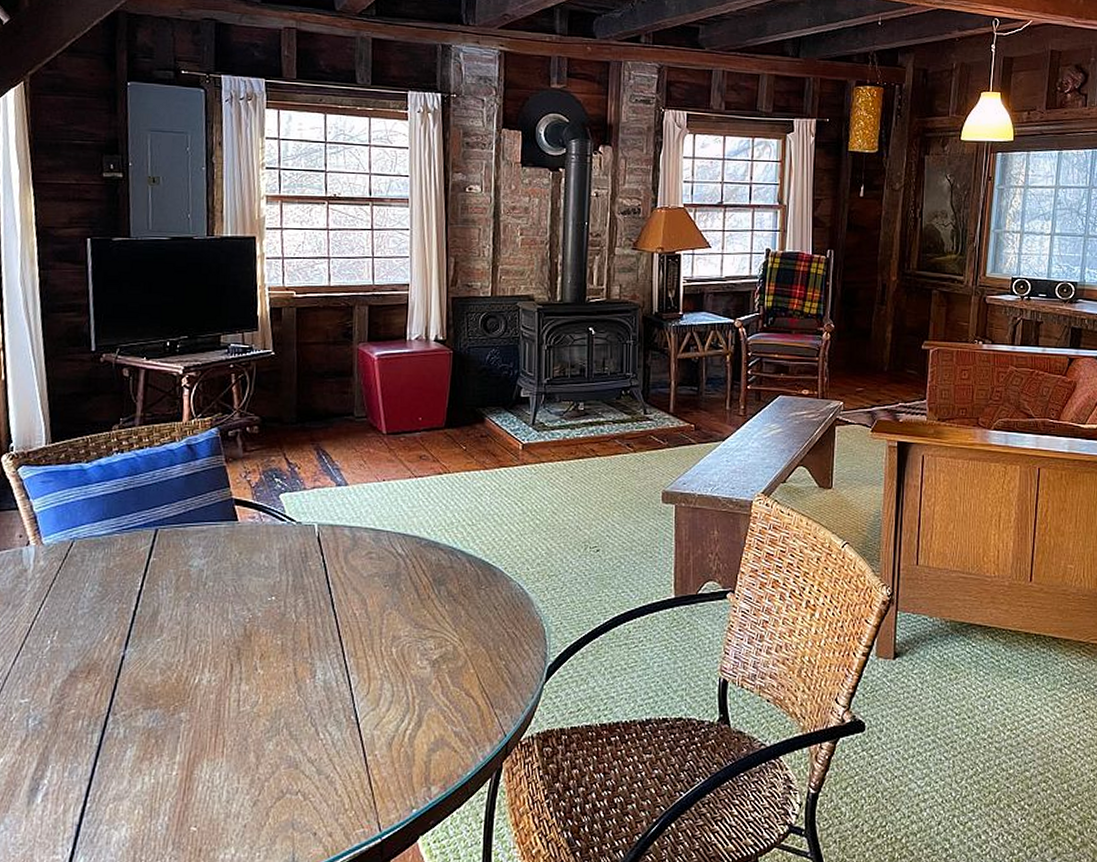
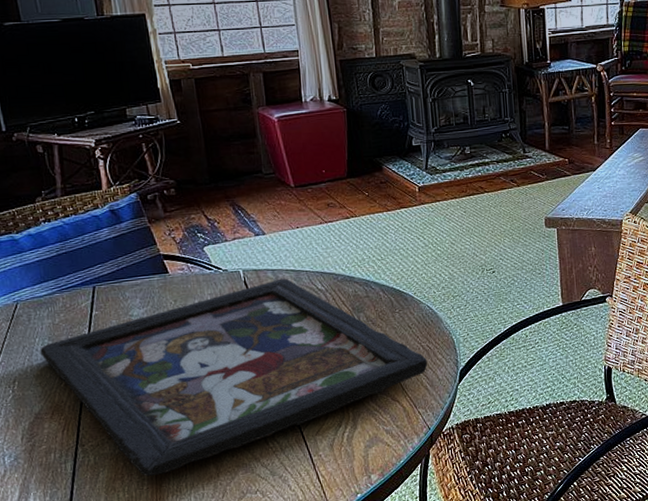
board game: none [88,537,512,760] -> present [40,278,428,477]

